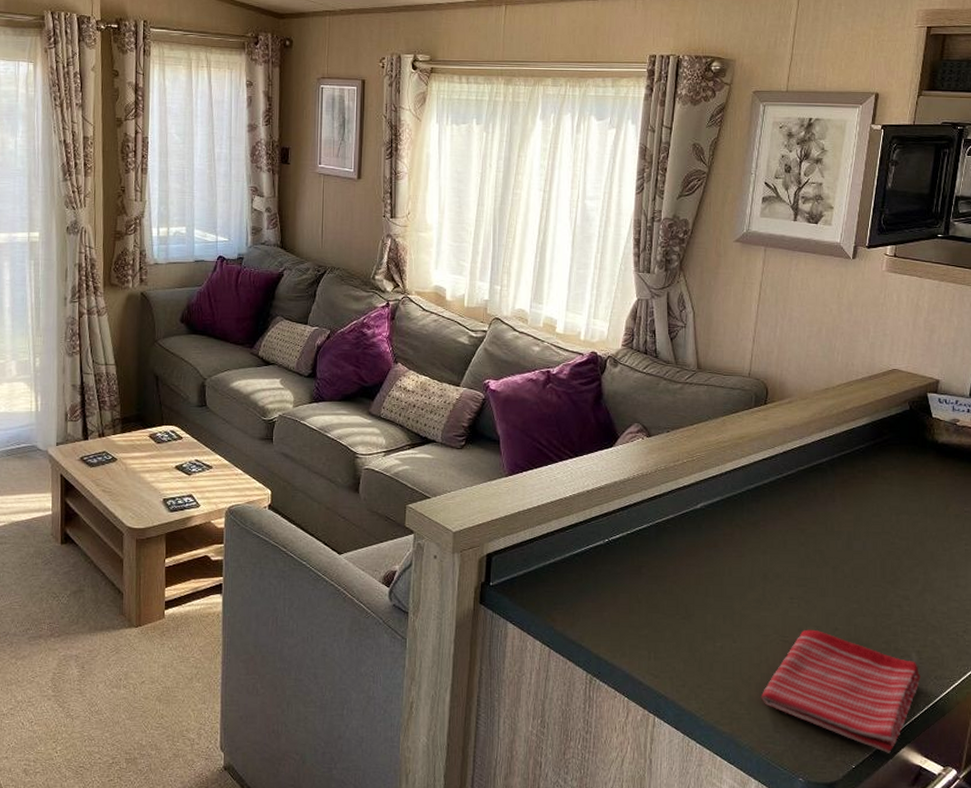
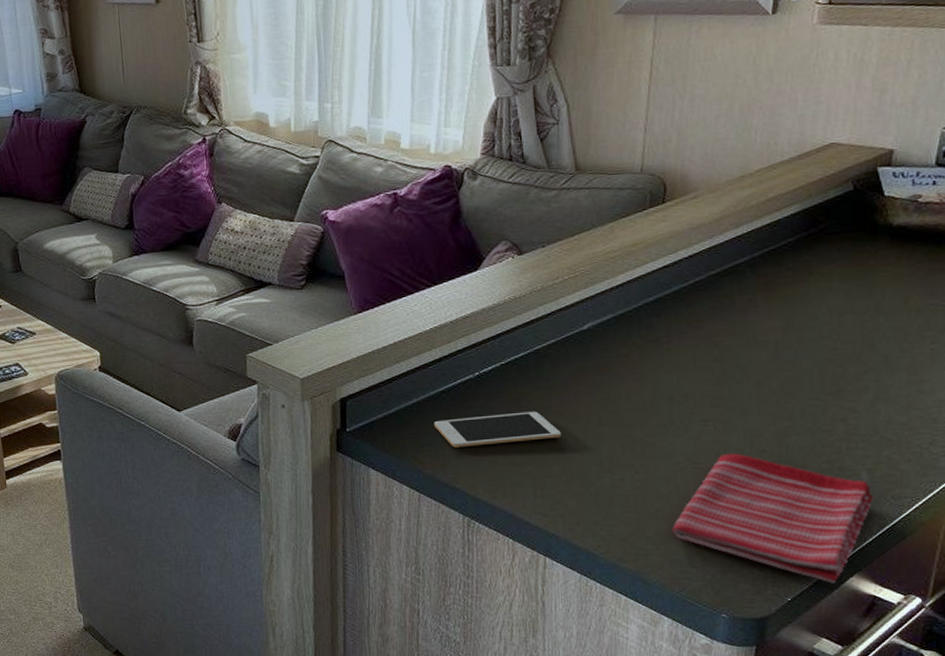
cell phone: none [567,578,674,608] -> present [434,411,561,448]

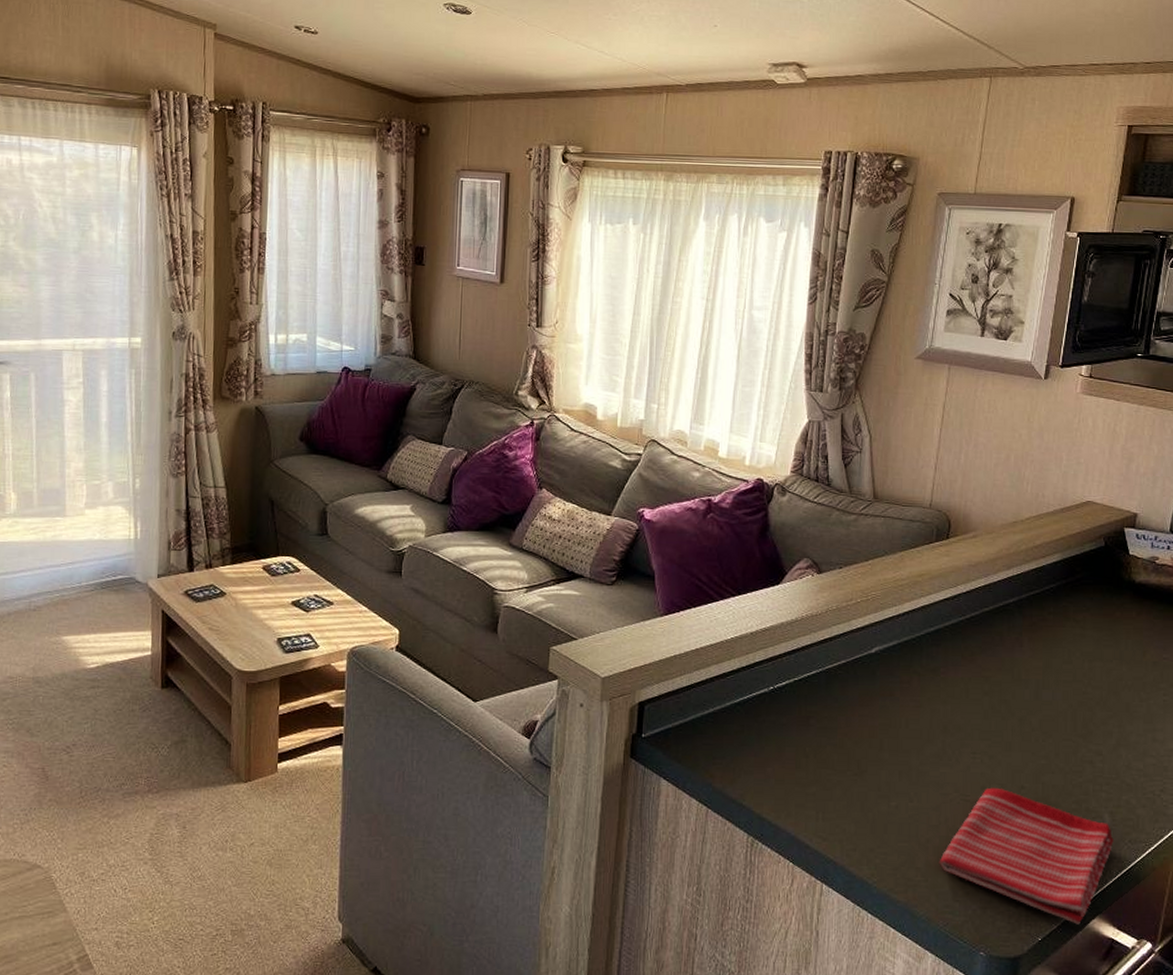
cell phone: present [434,411,561,448] -> none [727,730,845,763]

